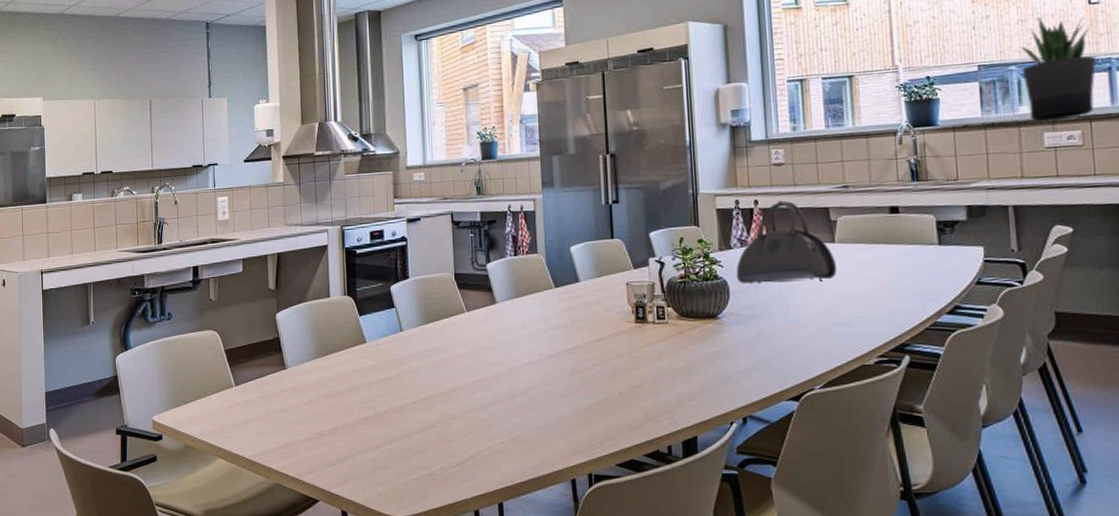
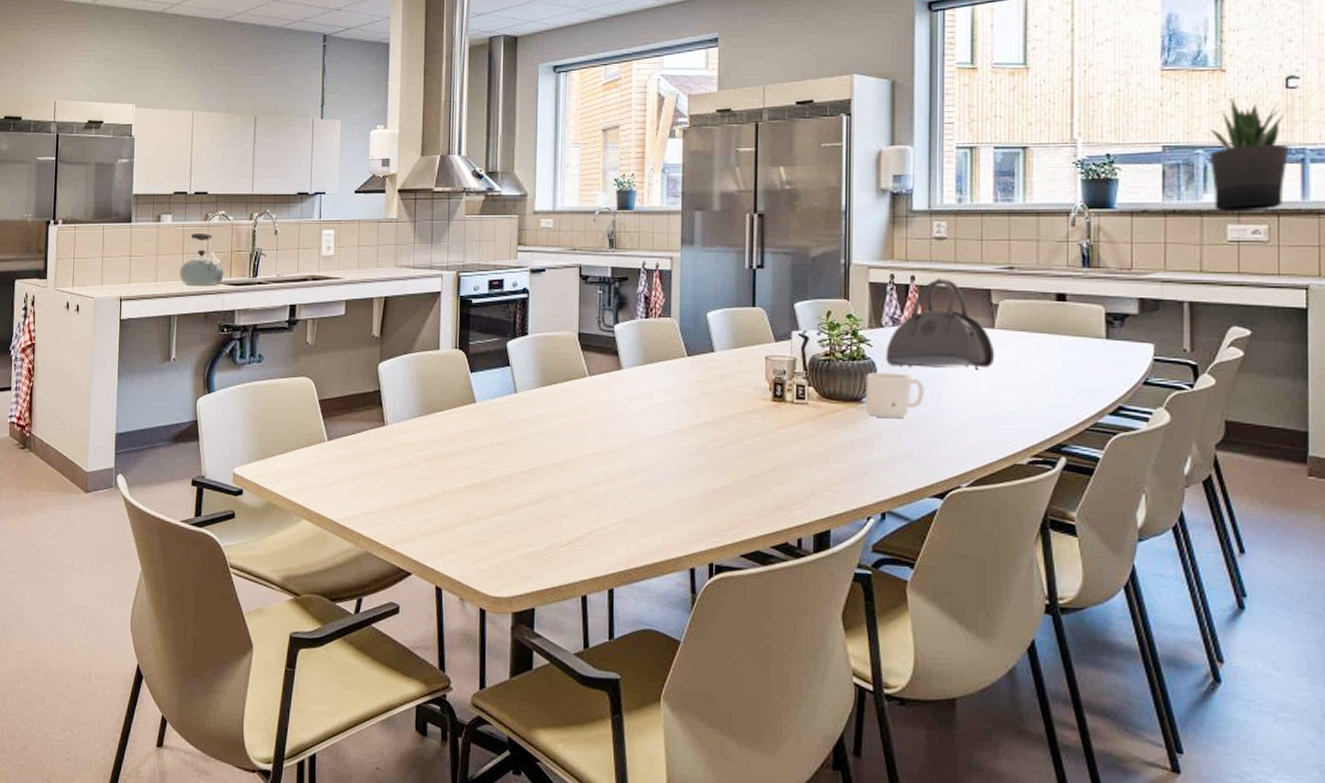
kettle: none [92,208,132,256] -> present [179,232,224,287]
mug: none [719,289,774,332] -> present [866,372,924,419]

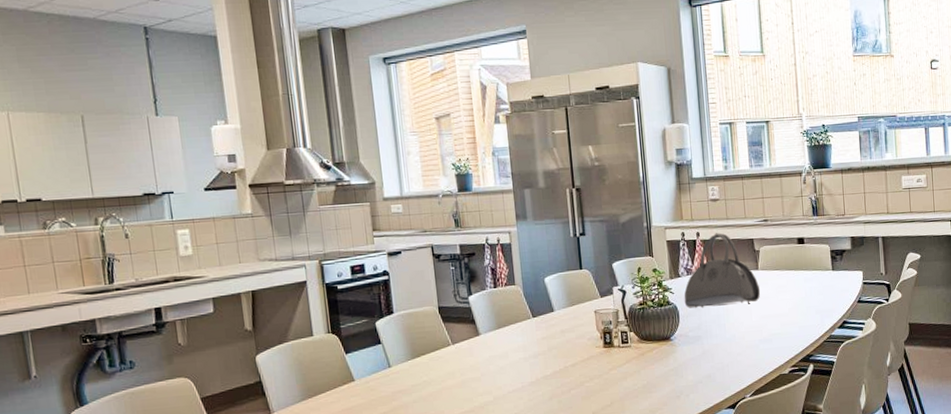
kettle: present [179,232,224,287] -> none [23,242,77,299]
mug: present [866,372,924,419] -> none [671,313,715,351]
planter: present [1210,98,1288,213] -> none [887,77,935,167]

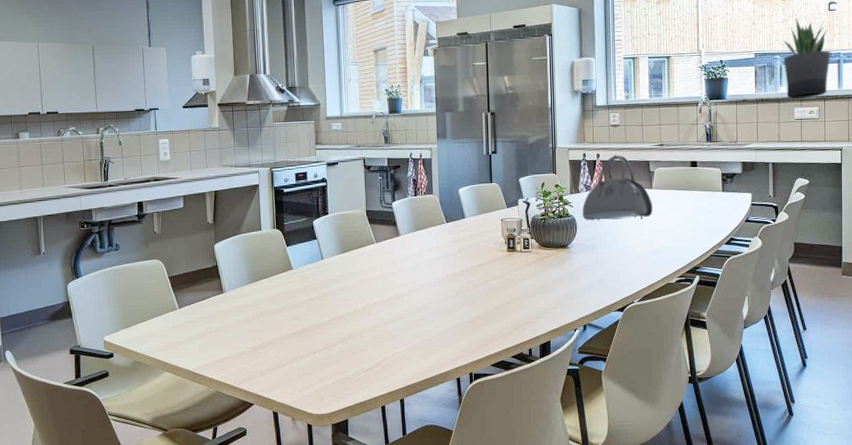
planter: none [887,77,935,167] -> present [784,18,830,99]

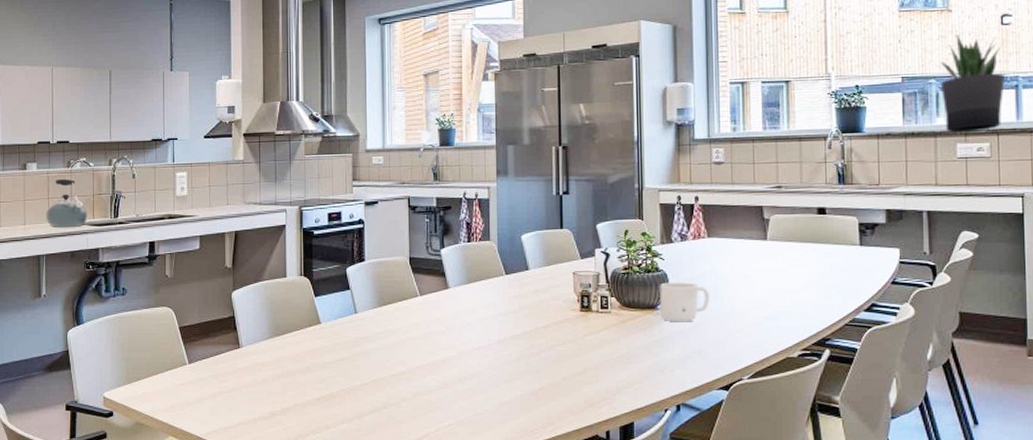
kettle: none [40,146,80,192] -> present [46,178,87,228]
mug: none [570,225,608,258] -> present [660,282,709,323]
handbag: present [582,154,653,221] -> none [675,198,768,278]

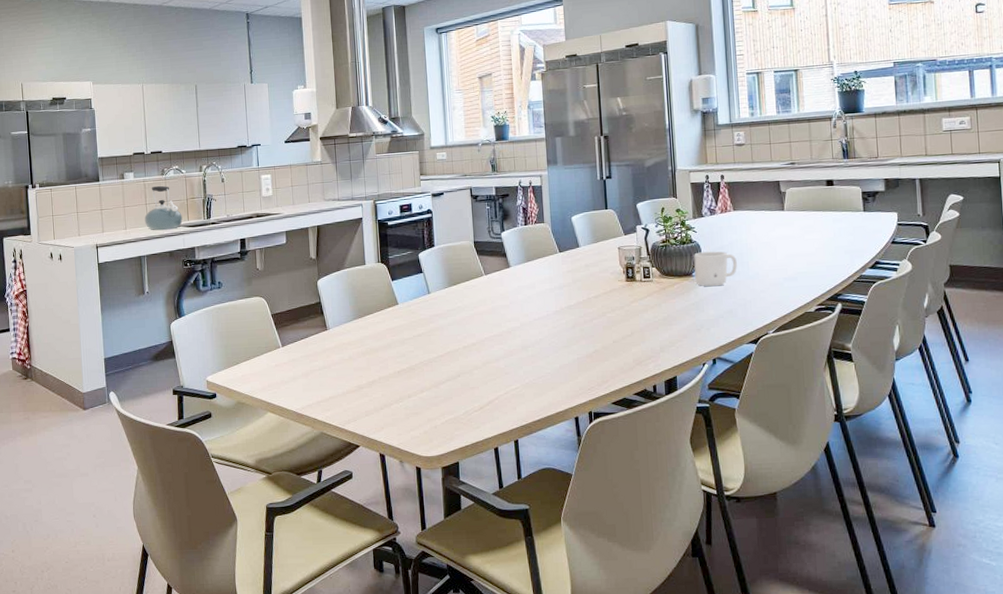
planter: present [940,34,1005,133] -> none [926,23,981,110]

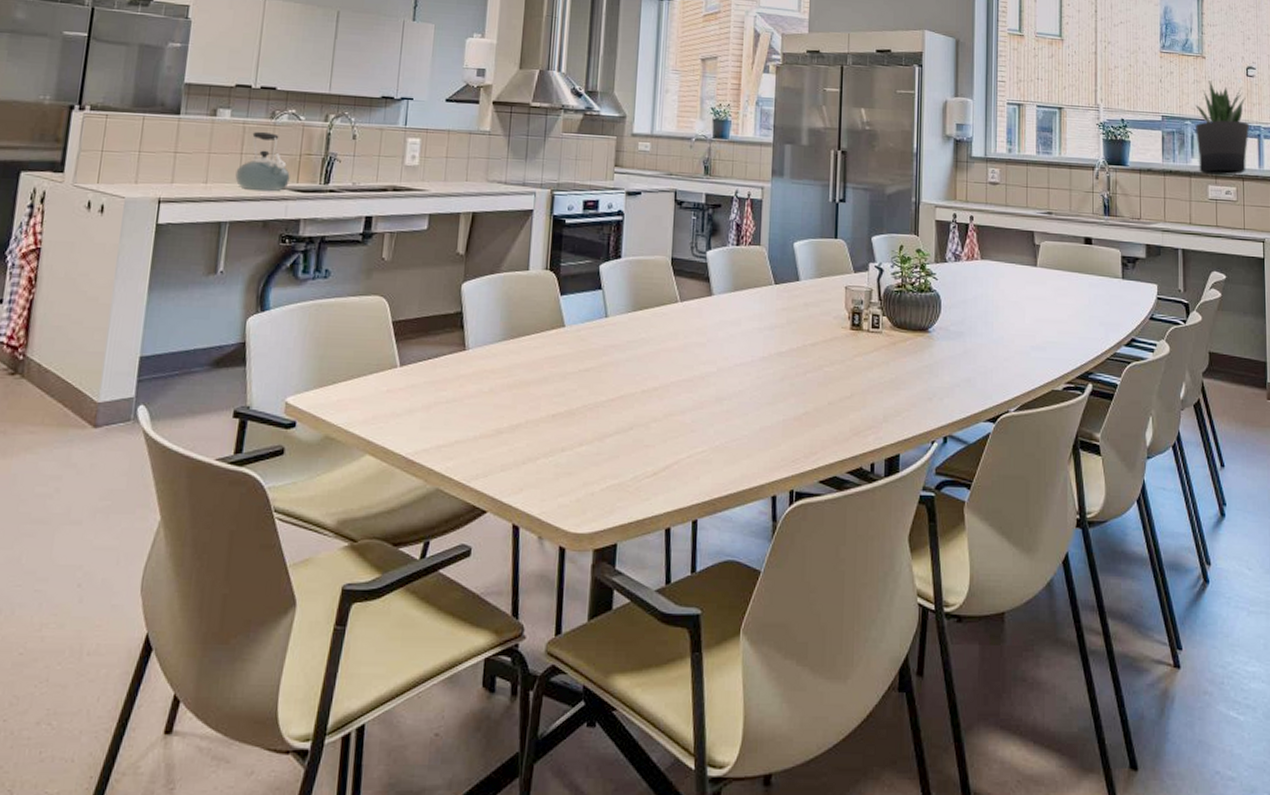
mug: present [694,251,737,287] -> none [931,304,980,348]
planter: none [926,23,981,110] -> present [1195,80,1249,176]

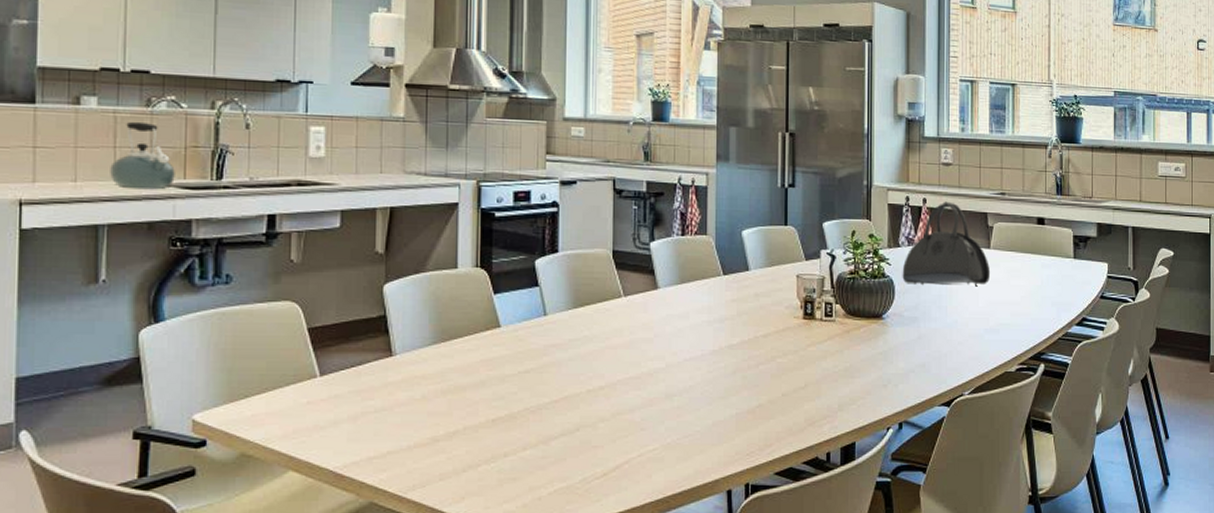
handbag: none [948,219,1037,303] -> present [902,201,991,286]
planter: present [1195,80,1249,176] -> none [1147,54,1199,152]

